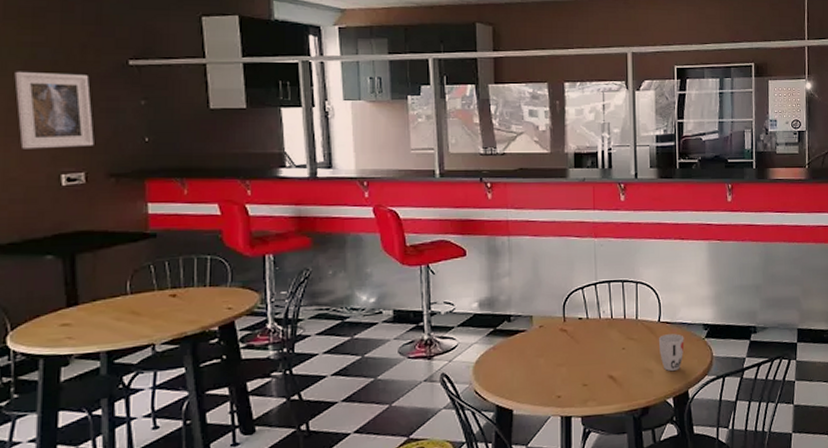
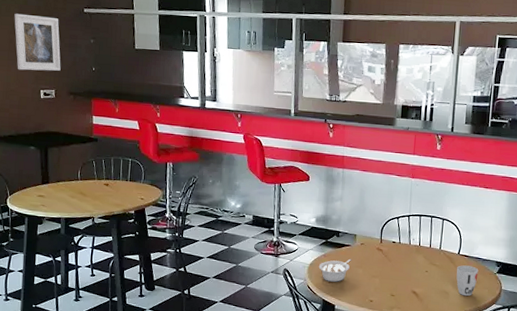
legume: none [487,347,530,381] -> present [318,259,352,282]

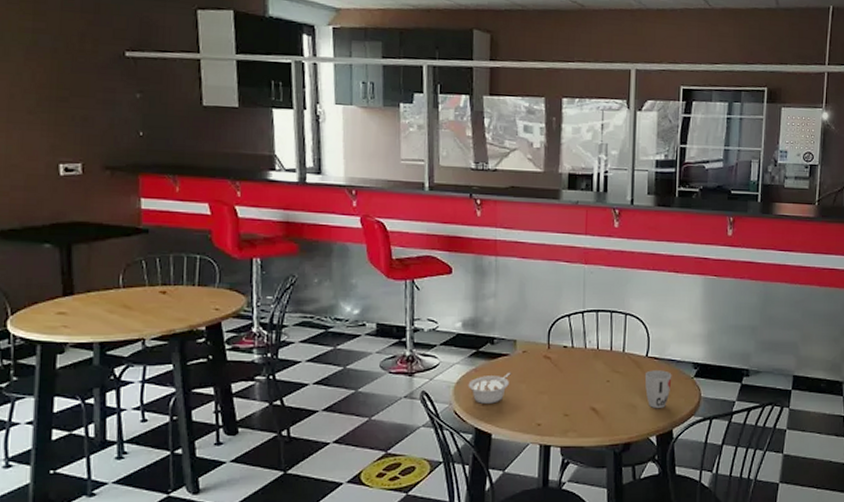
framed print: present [14,13,61,71] -> none [16,57,91,138]

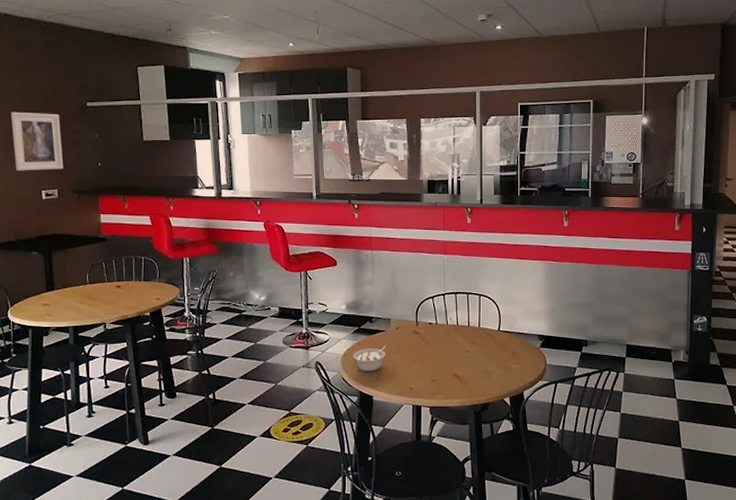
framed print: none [16,57,91,138] -> present [10,111,64,171]
cup: present [644,370,672,408] -> none [498,342,521,374]

